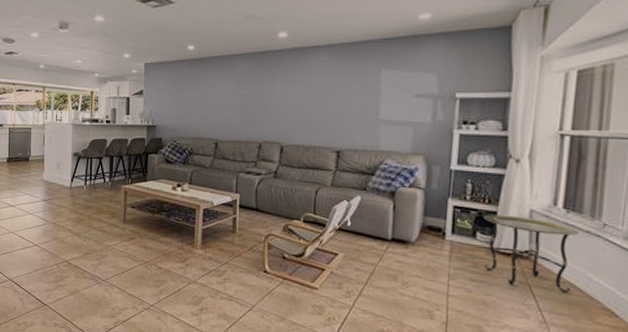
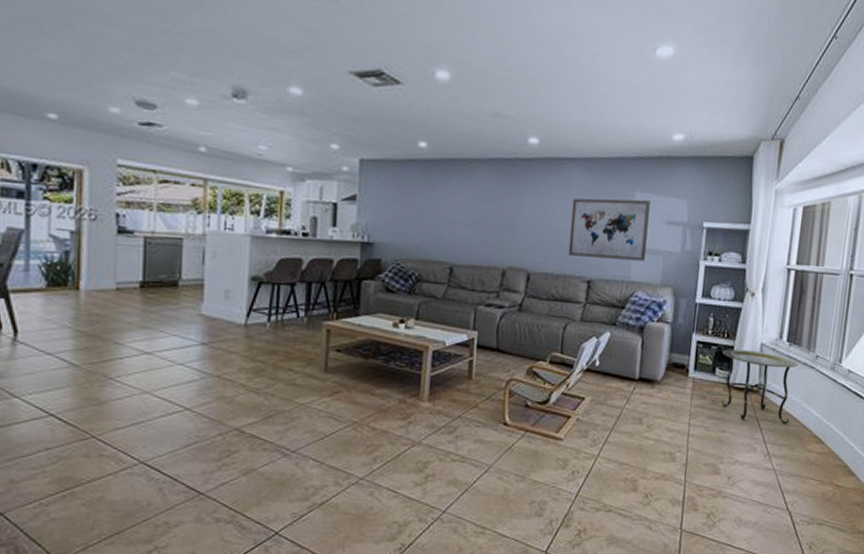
wall art: none [317,77,397,132] -> present [568,198,650,261]

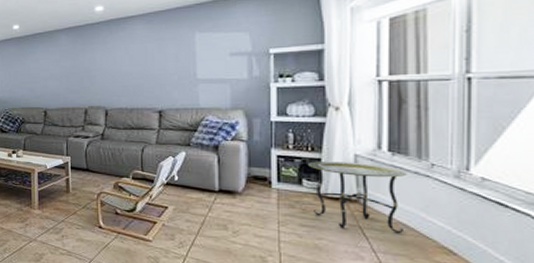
wall art: present [568,198,650,261] -> none [138,38,212,92]

